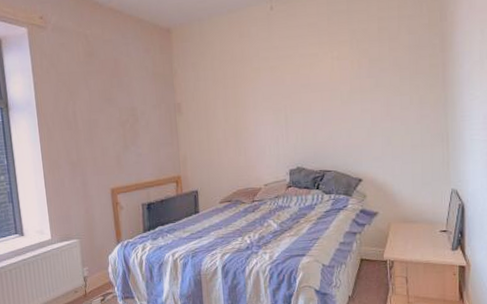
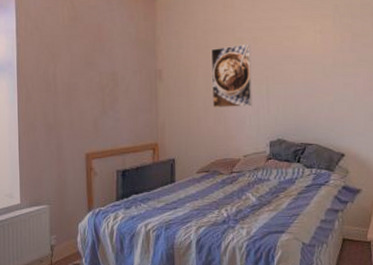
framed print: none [229,74,272,139] -> present [211,44,252,108]

